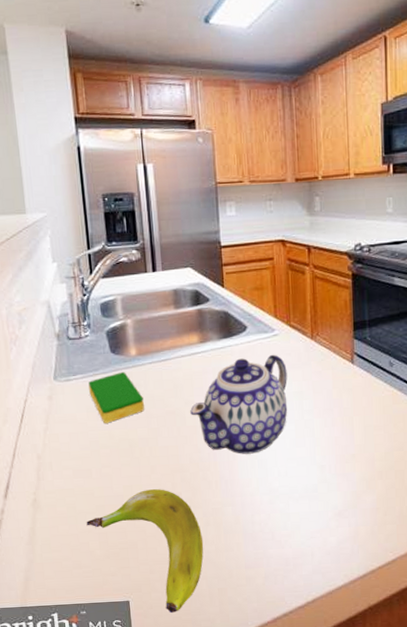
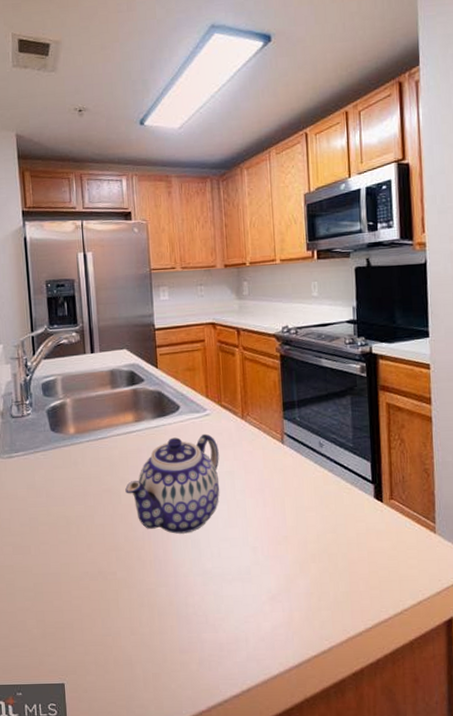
banana: present [86,489,203,614] -> none [24,568,138,699]
dish sponge: present [88,371,144,424] -> none [29,449,82,500]

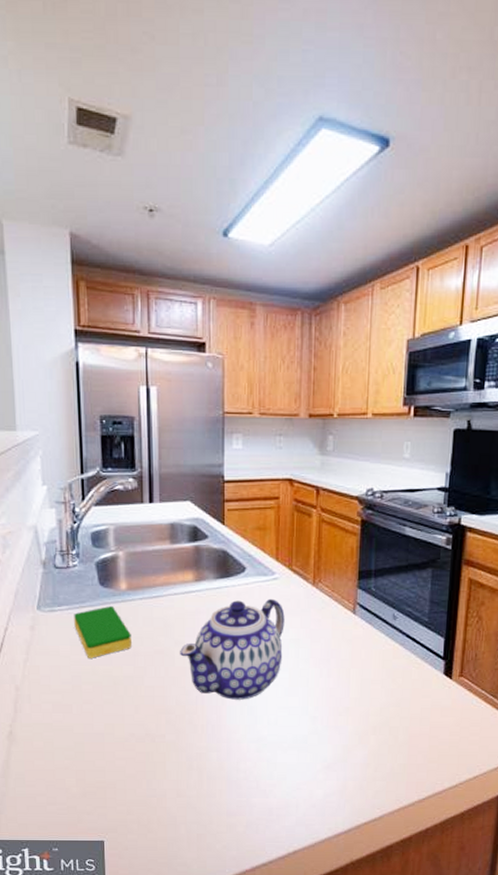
dish sponge: none [29,449,82,500] -> present [74,605,132,658]

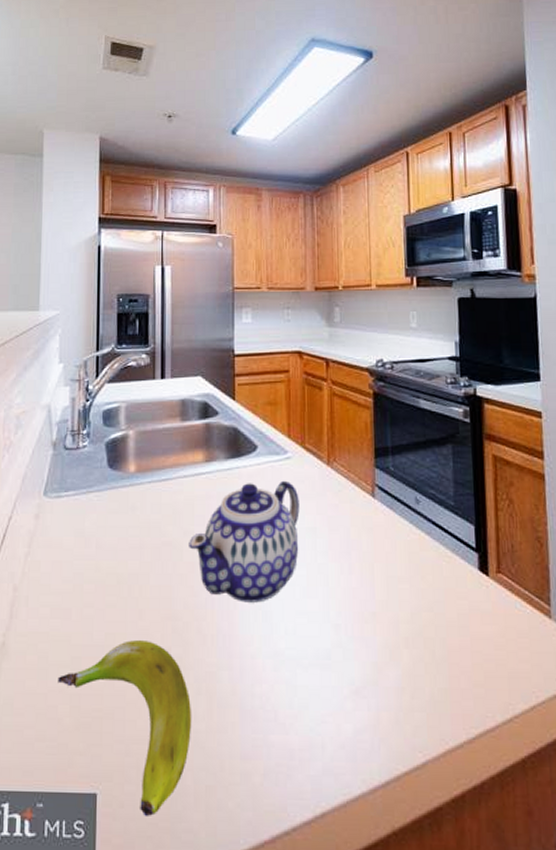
banana: none [63,730,184,856] -> present [57,640,191,817]
dish sponge: present [74,605,132,658] -> none [80,490,138,552]

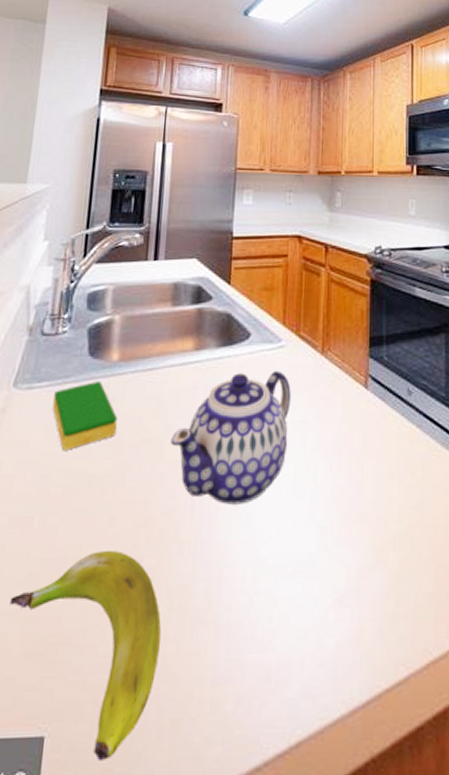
dish sponge: none [80,490,138,552] -> present [52,380,117,450]

